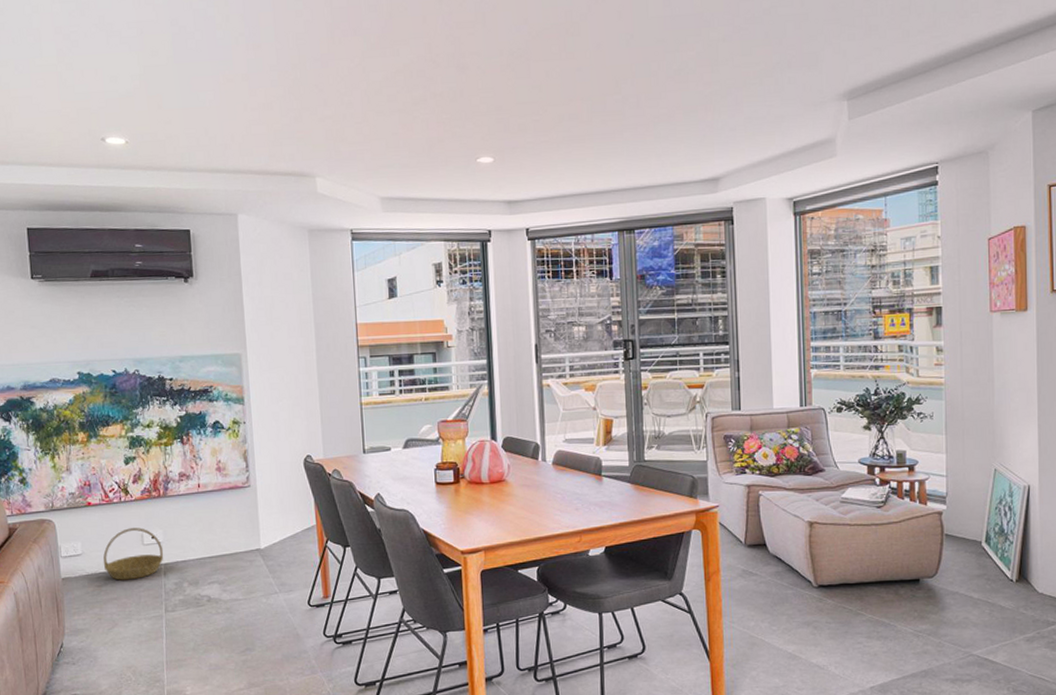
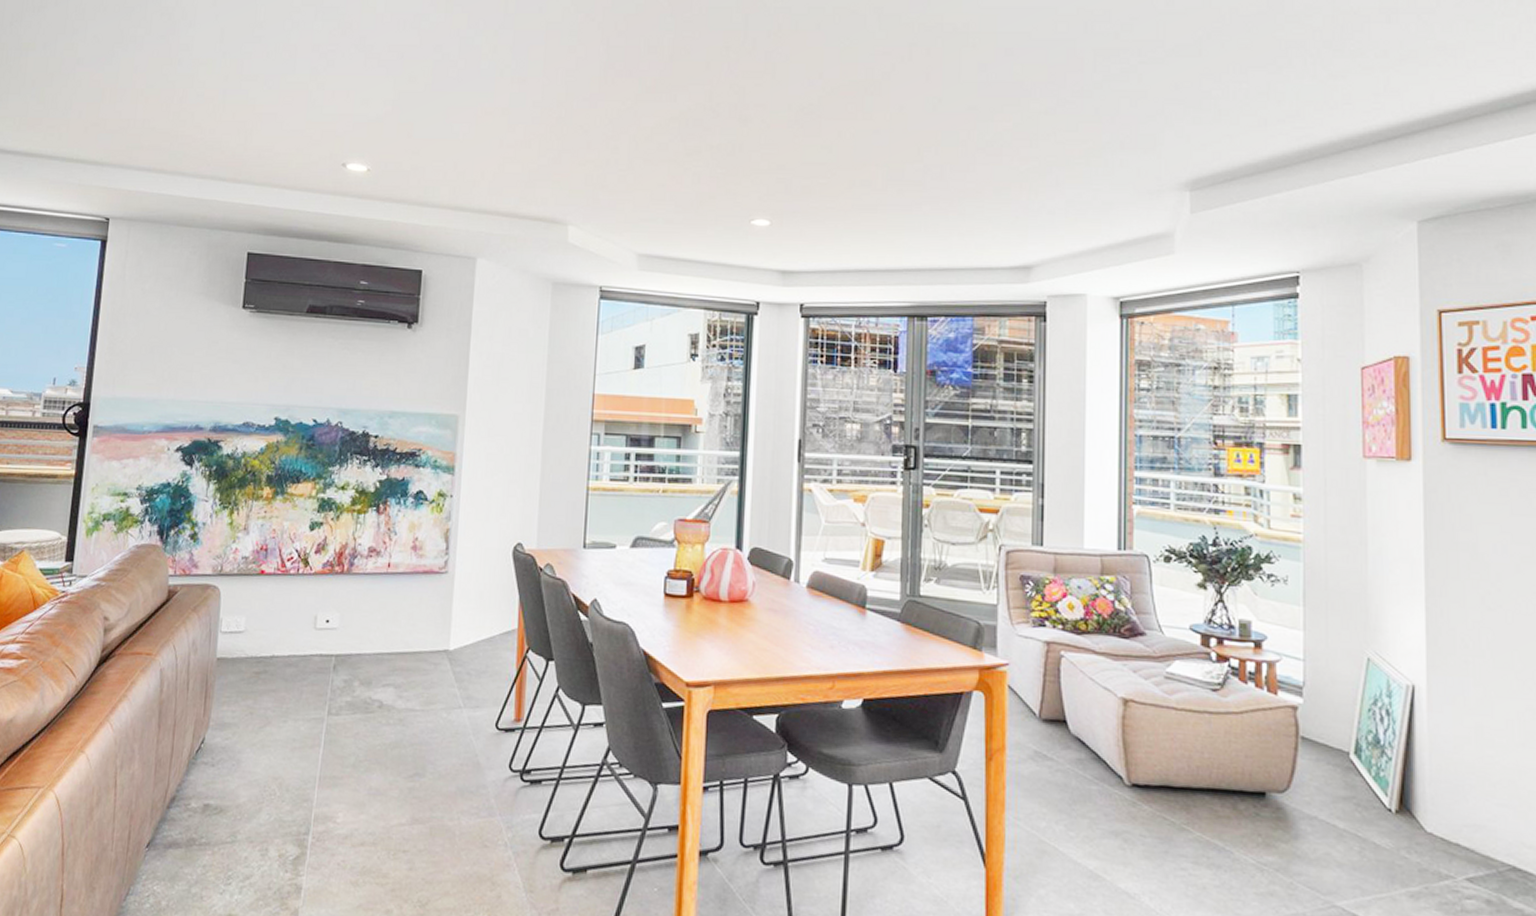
basket: present [103,528,164,581] -> none [266,606,337,670]

